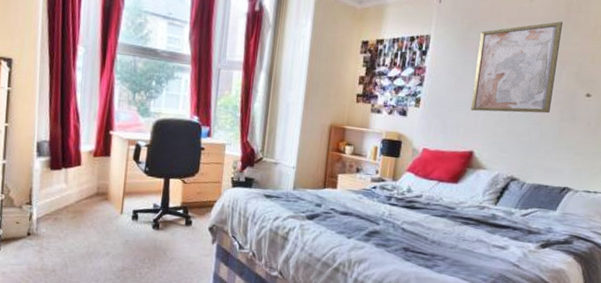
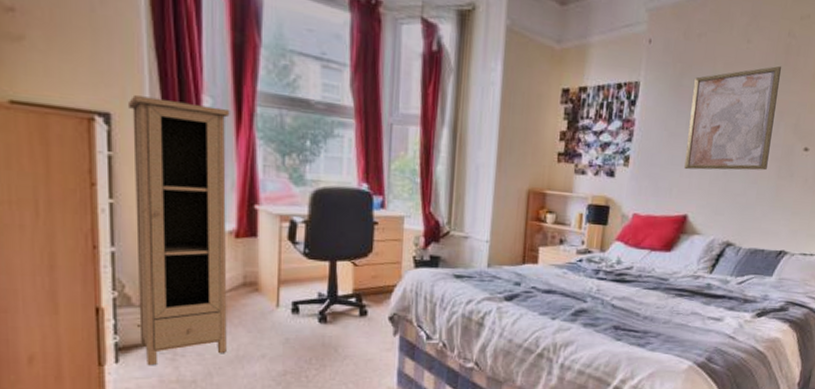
cupboard: none [17,46,97,256] -> present [129,95,230,366]

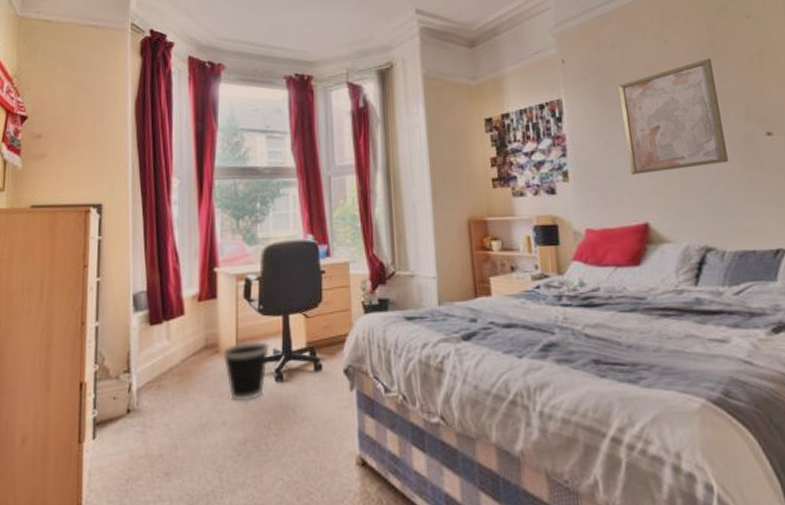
cupboard: present [129,95,230,366] -> none [115,185,194,441]
wastebasket: none [261,283,314,339] -> present [221,341,269,402]

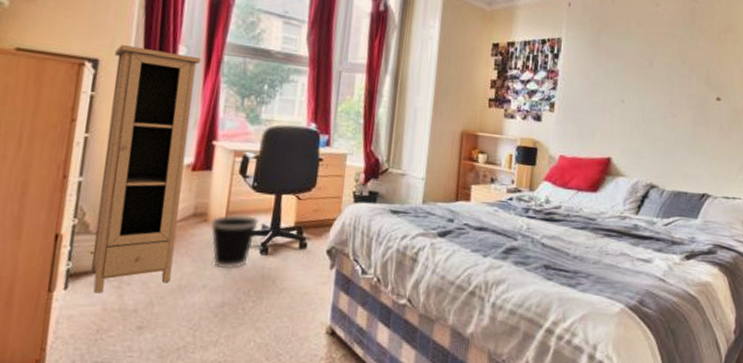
cupboard: none [115,185,194,441] -> present [91,45,201,293]
wall art: present [618,57,728,176] -> none [606,25,688,118]

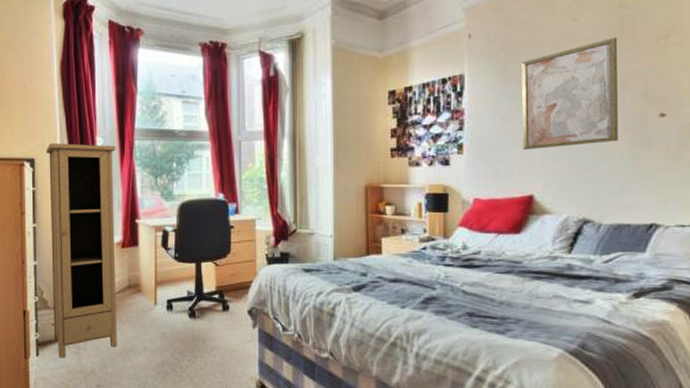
wastebasket: present [209,214,259,270] -> none [142,284,184,333]
wall art: none [606,25,688,118] -> present [522,37,618,151]

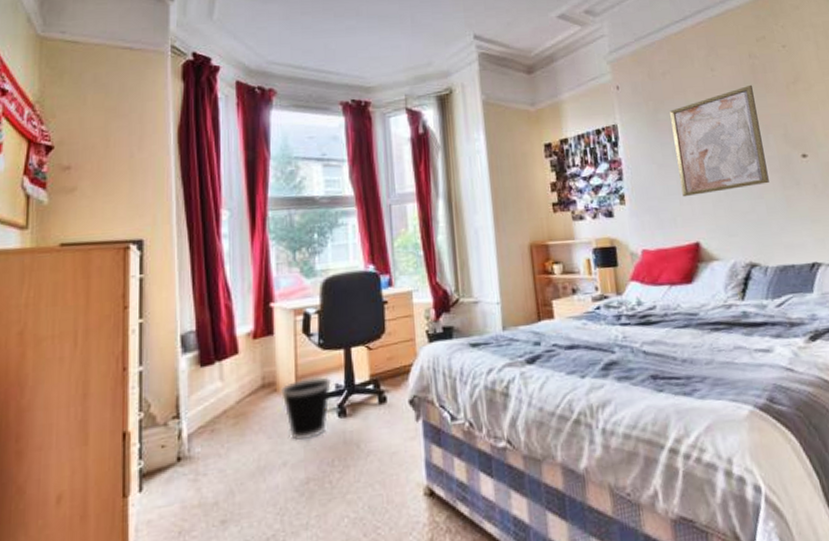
cupboard: present [46,143,117,358] -> none [159,218,248,491]
wastebasket: none [142,284,184,333] -> present [280,376,331,441]

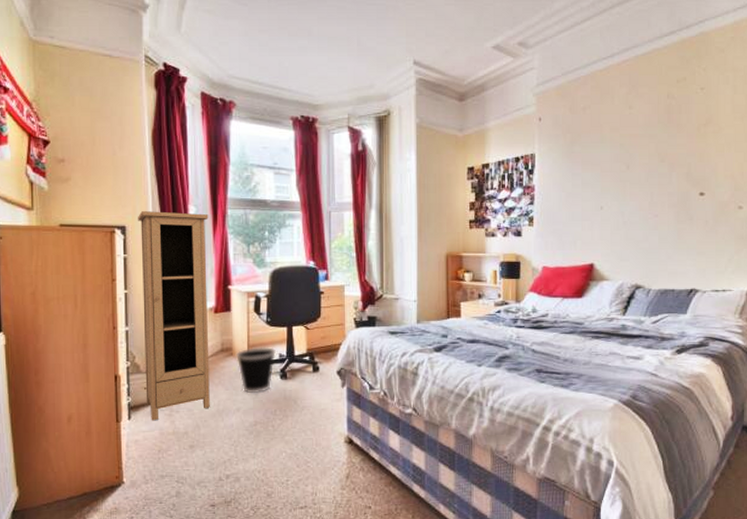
cupboard: none [159,218,248,491] -> present [138,211,210,421]
wall art: present [669,84,769,197] -> none [585,124,665,224]

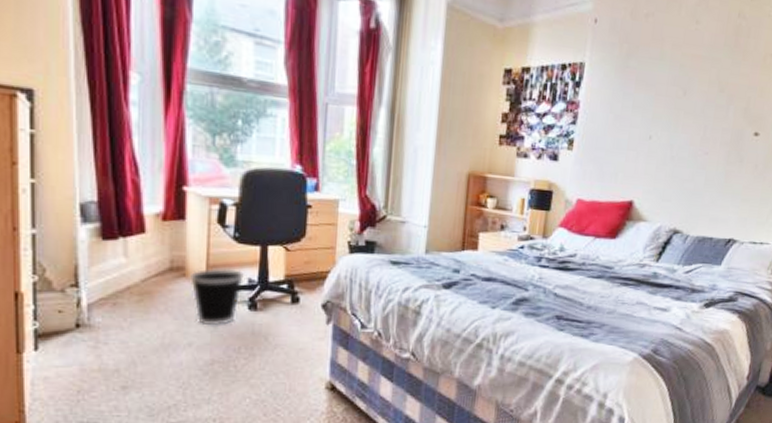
cupboard: present [138,211,210,421] -> none [53,71,159,354]

